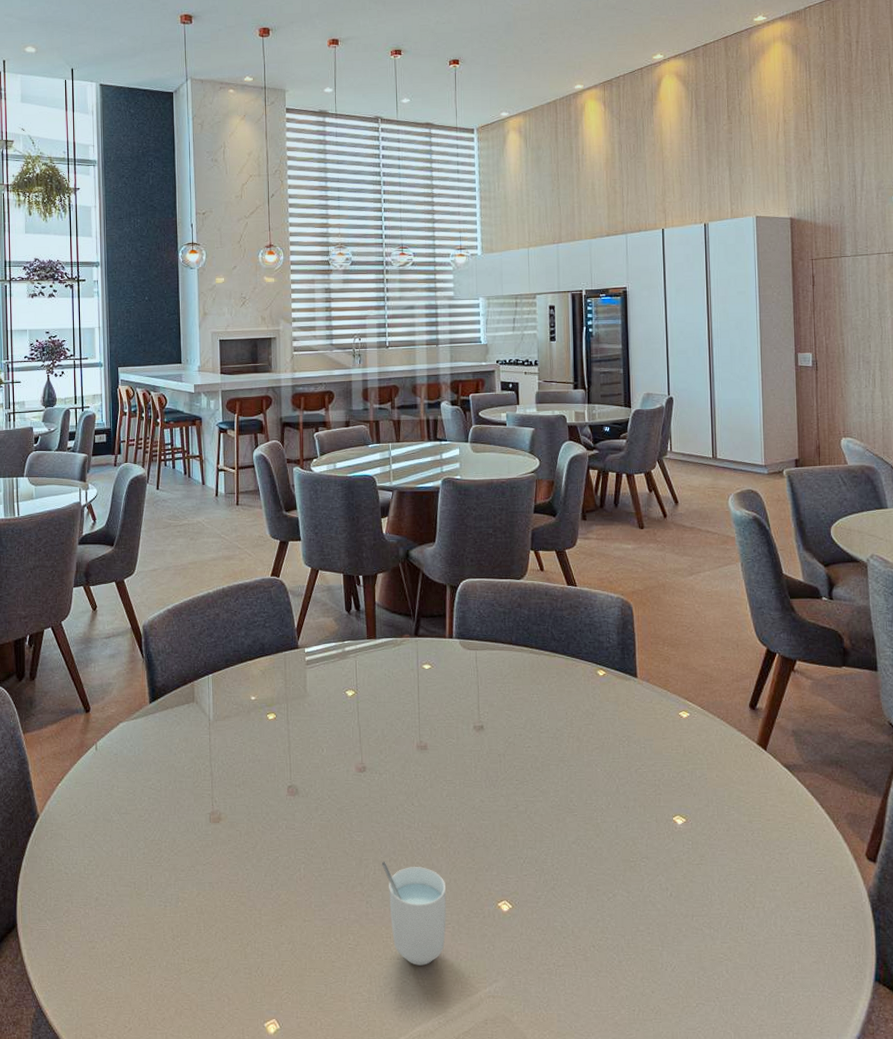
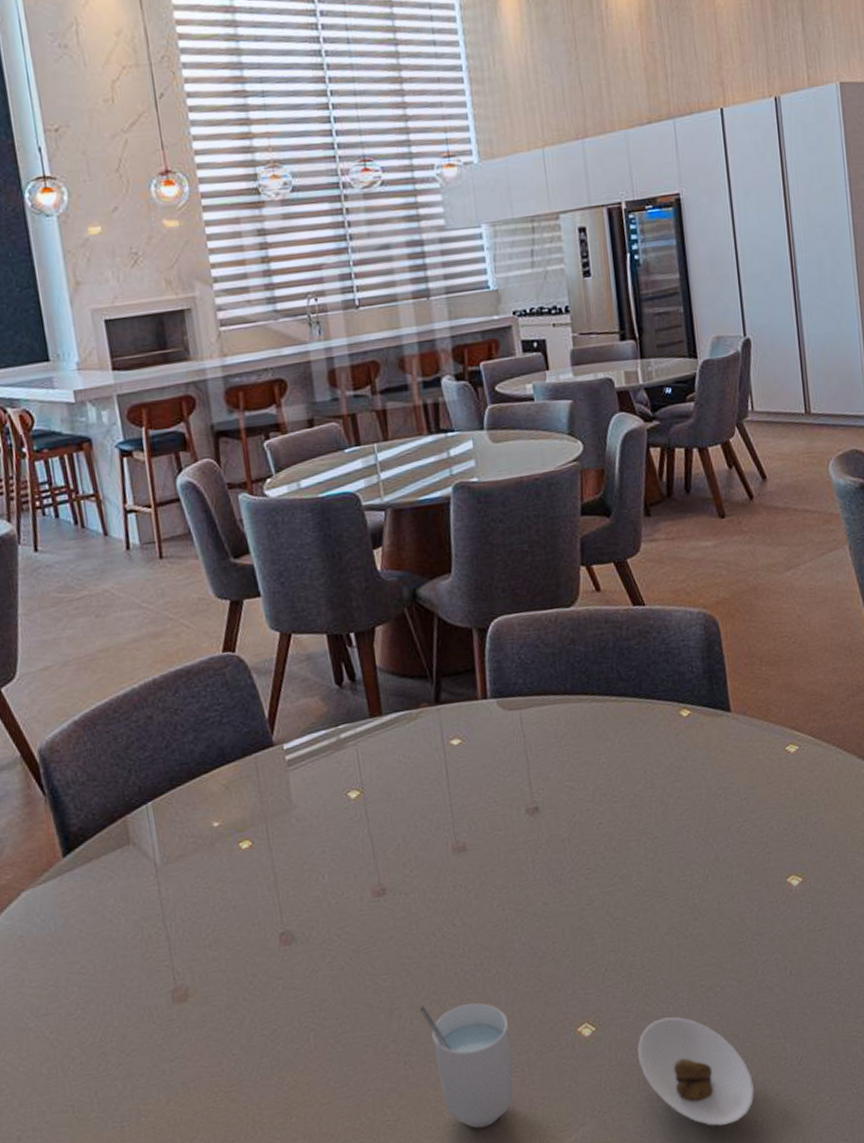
saucer: none [543,909,634,1008] -> present [637,1017,754,1127]

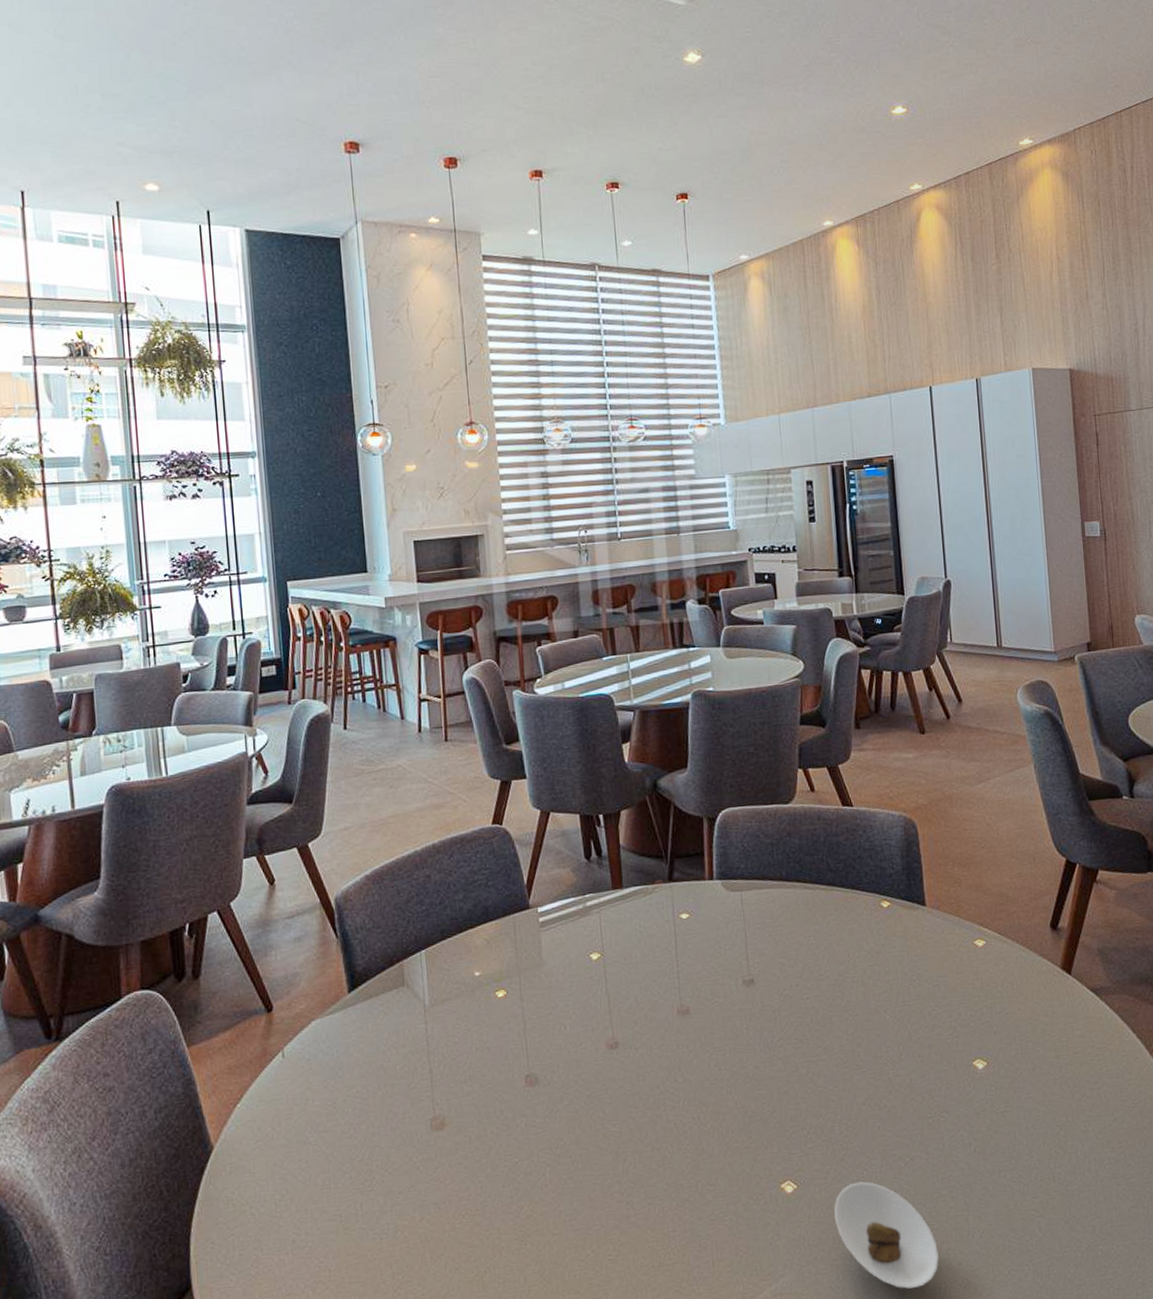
cup: present [420,1002,513,1129] -> none [643,1152,722,1270]

